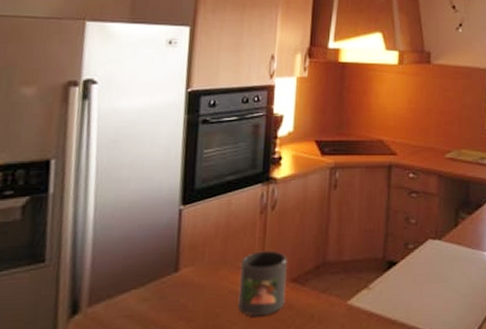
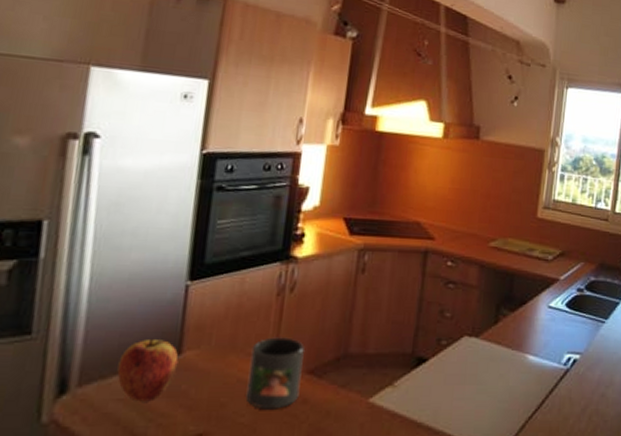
apple: none [122,259,176,317] -> present [117,338,179,402]

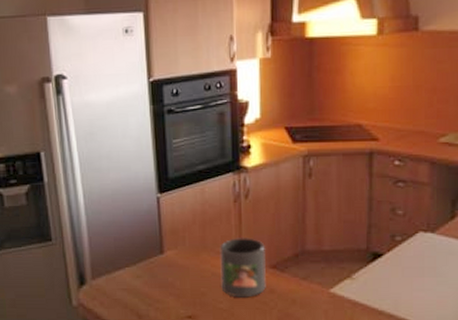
apple: present [117,338,179,402] -> none [117,241,163,291]

